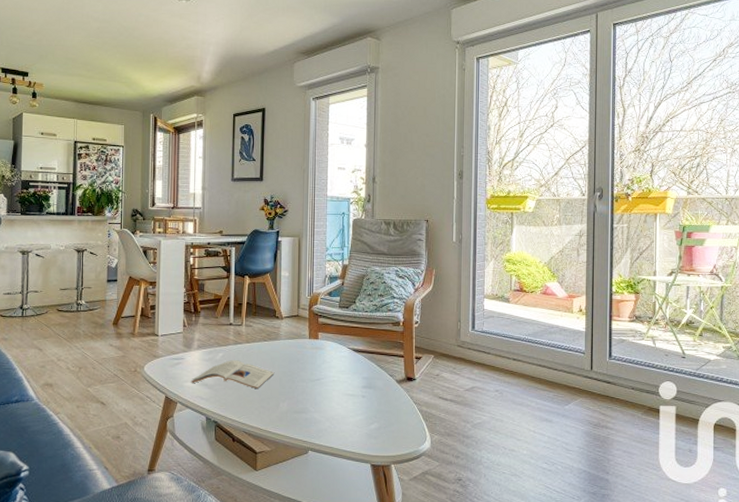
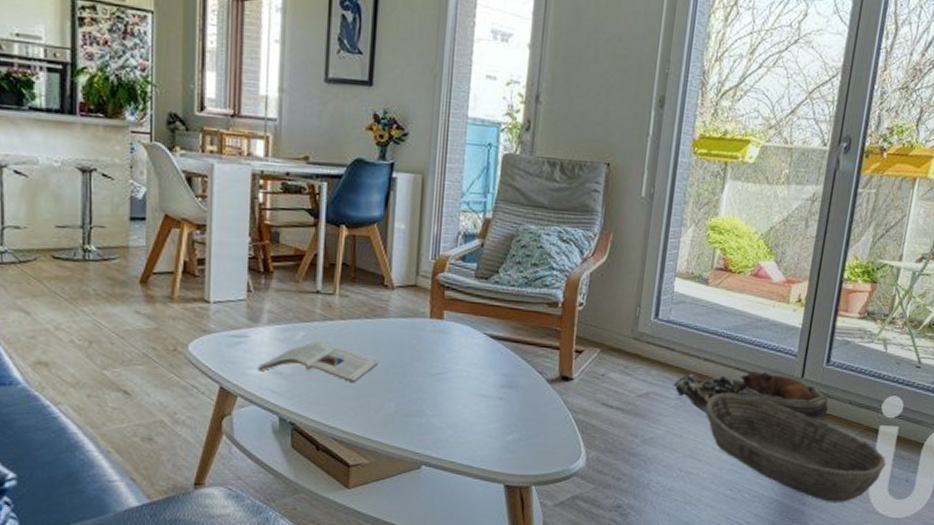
dog bed: none [492,367,618,407] -> present [673,371,829,425]
basket: none [518,384,670,471] -> present [705,392,886,502]

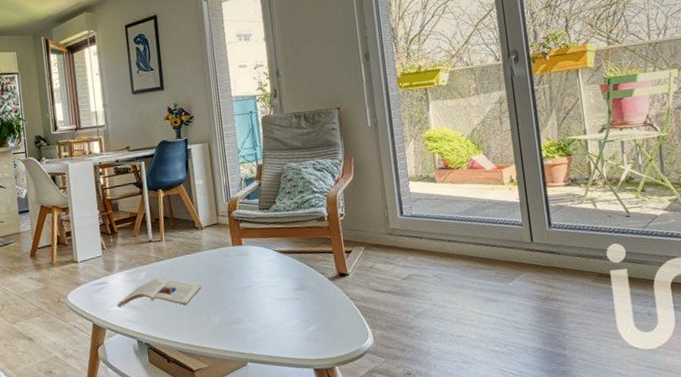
dog bed: present [673,371,829,425] -> none [428,242,566,284]
basket: present [705,392,886,502] -> none [458,263,626,344]

